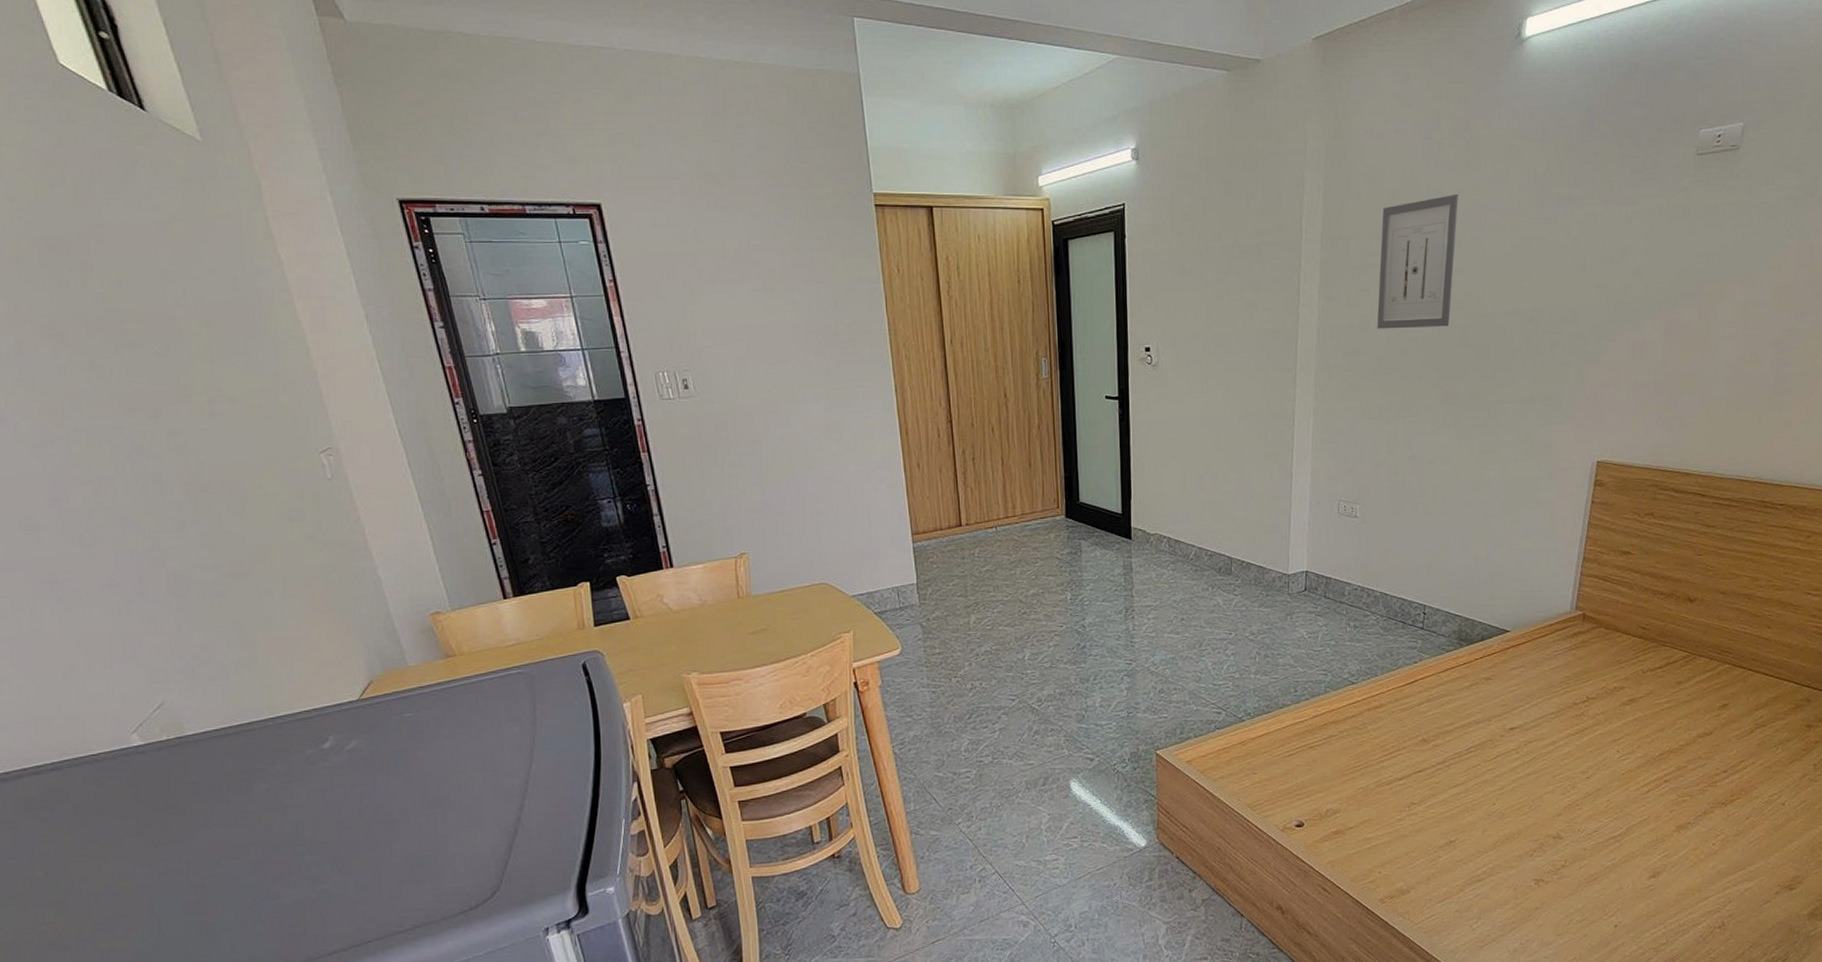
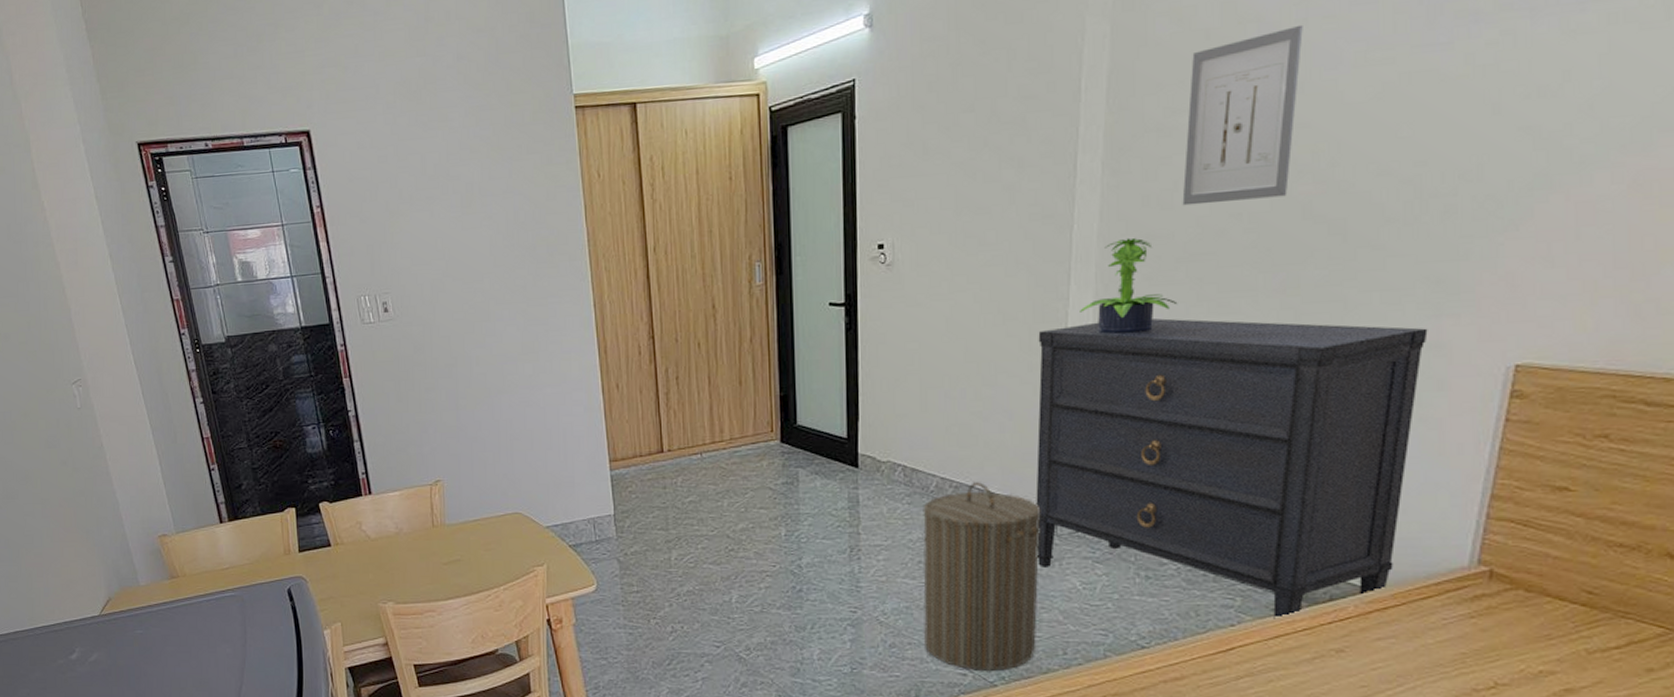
laundry hamper: none [1184,551,1276,709] -> present [923,482,1041,671]
dresser: none [1272,419,1543,656] -> present [1036,318,1428,619]
potted plant: none [1303,352,1375,430] -> present [1080,237,1178,334]

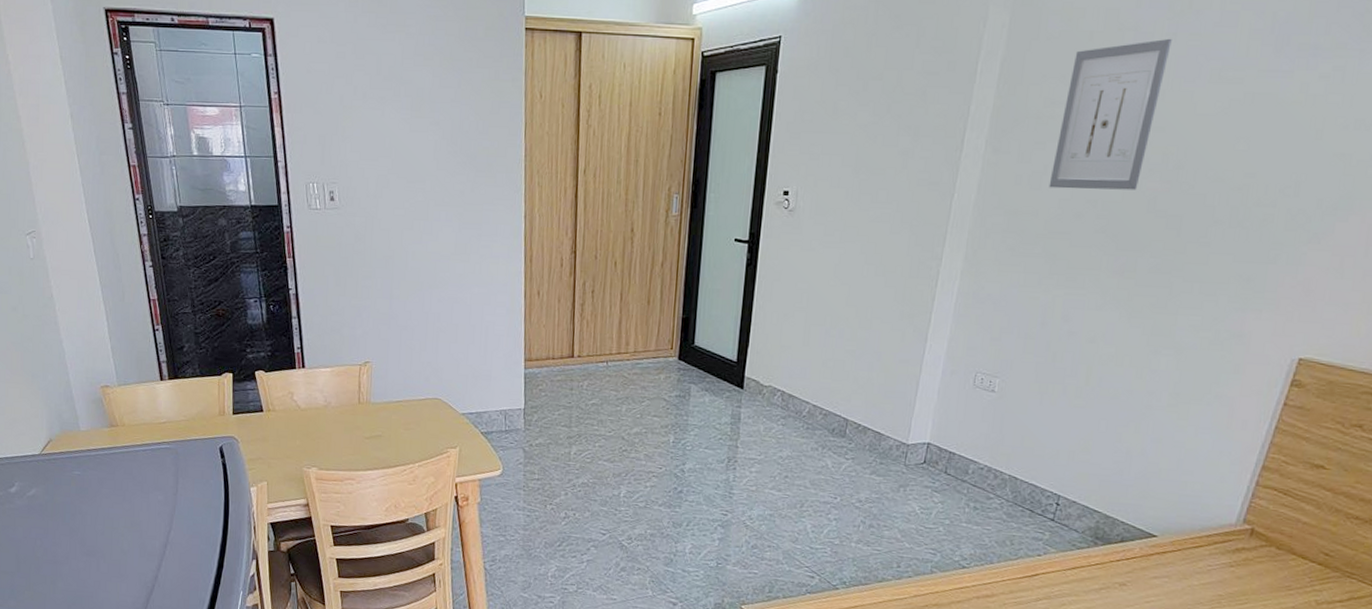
laundry hamper: present [923,482,1041,671] -> none [781,412,895,577]
dresser: present [1036,318,1428,619] -> none [886,282,1234,553]
potted plant: present [1080,237,1178,334] -> none [950,211,1033,296]

